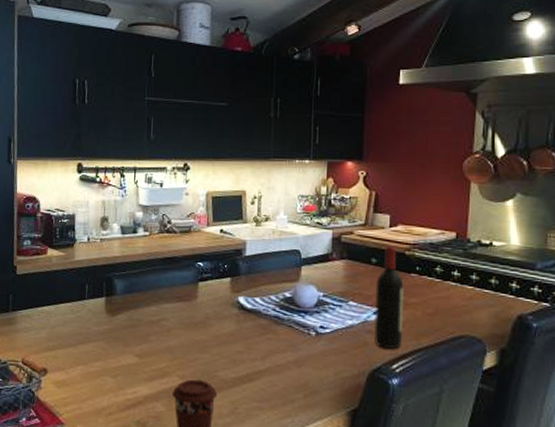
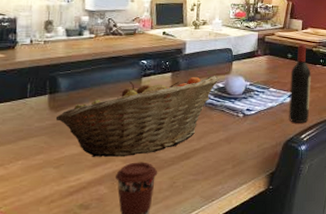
fruit basket: none [112,282,286,373] -> present [55,75,219,158]

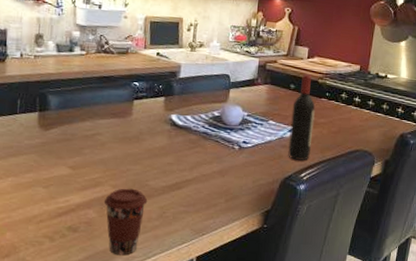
fruit basket: present [55,75,219,158] -> none [45,102,215,183]

